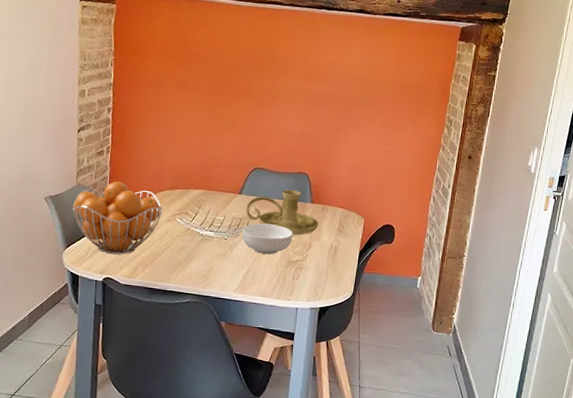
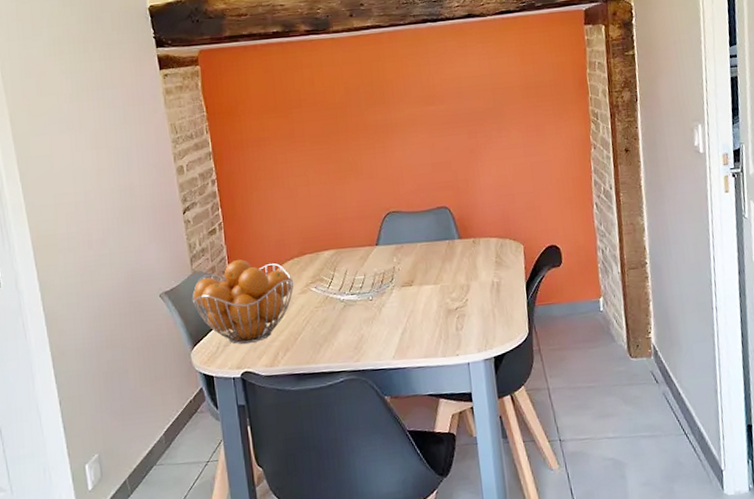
cereal bowl: present [242,223,293,255] -> none [387,271,447,309]
candle holder: present [245,189,319,236] -> none [386,228,473,280]

